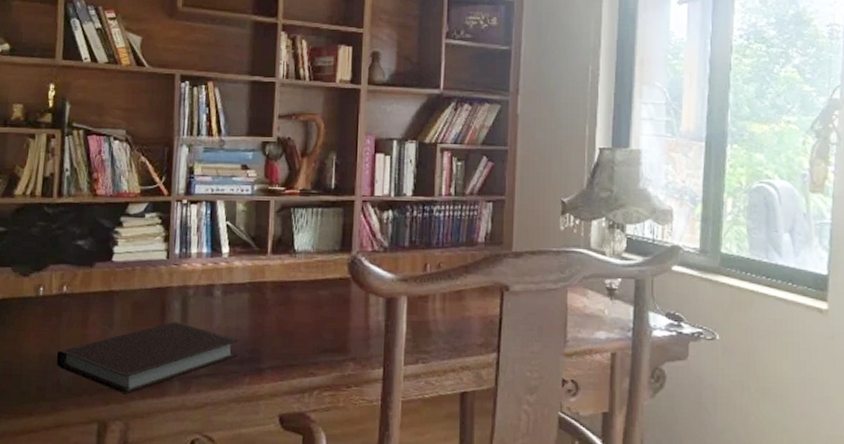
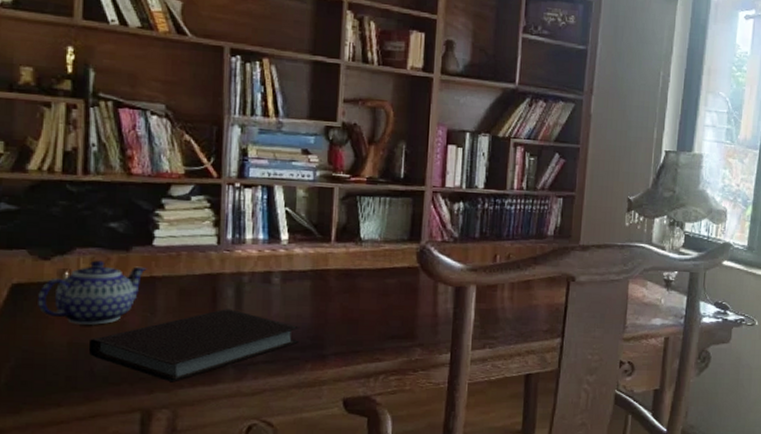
teapot: none [17,276,107,337] -> present [38,260,147,325]

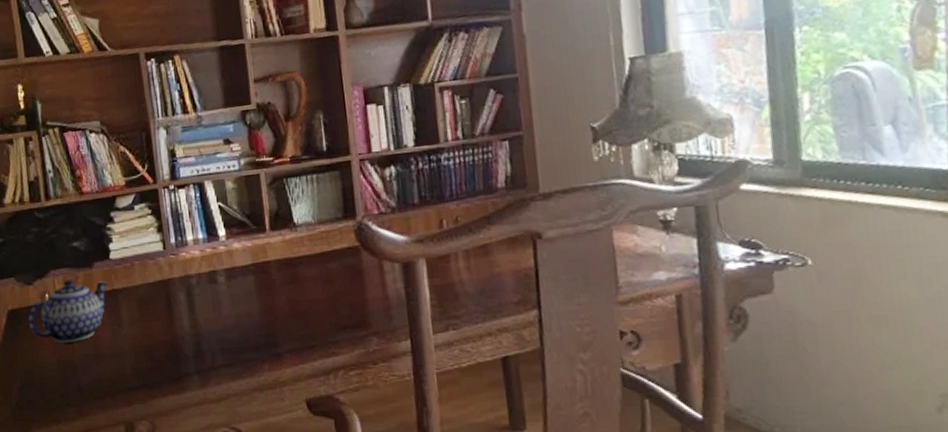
notebook: present [89,309,300,383] -> none [73,314,253,393]

